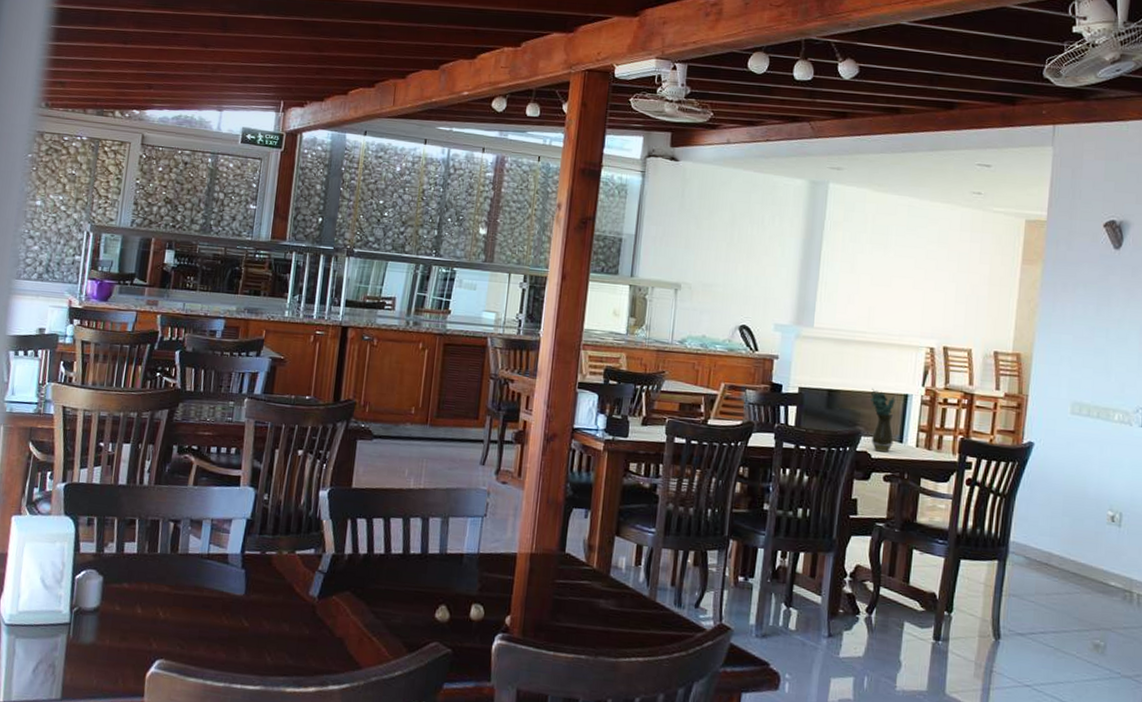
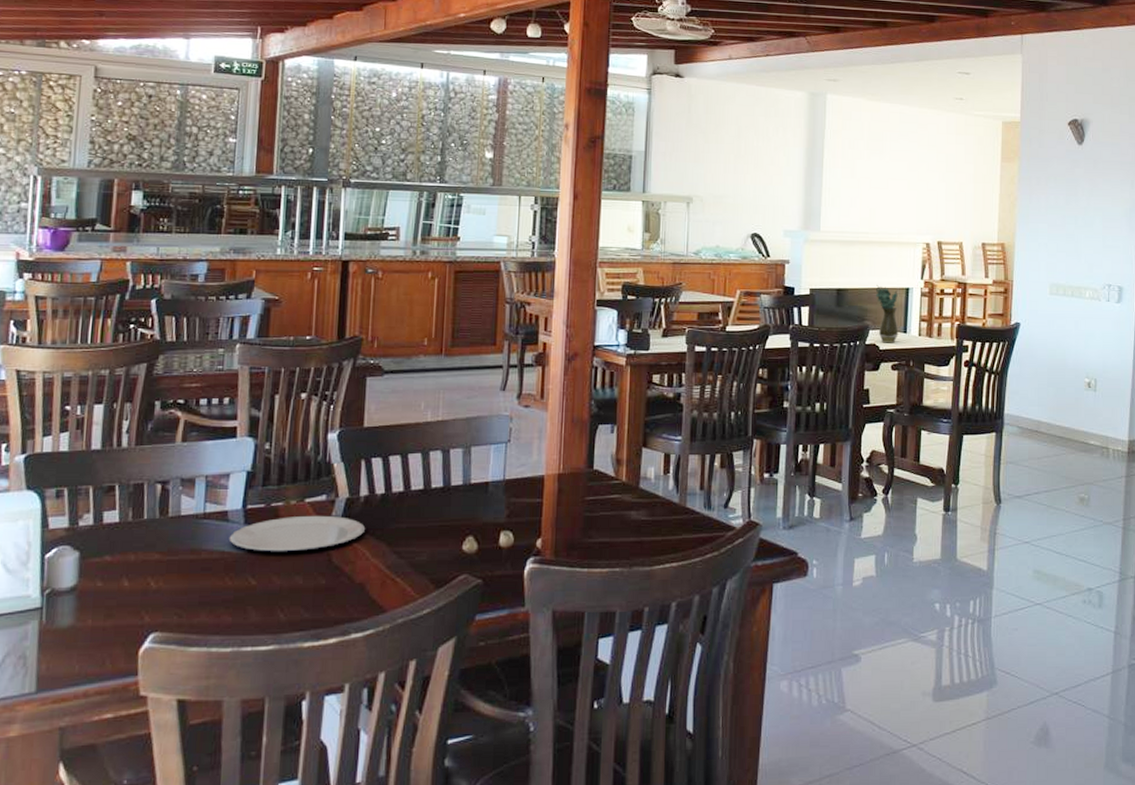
plate: none [227,566,348,601] -> present [229,515,366,552]

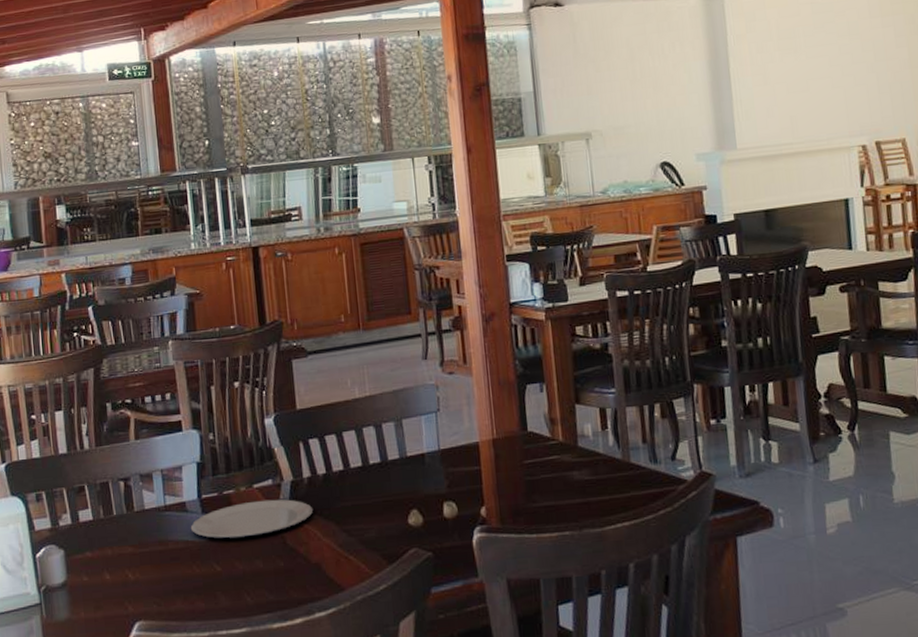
vase: present [876,284,899,343] -> none [809,199,843,264]

